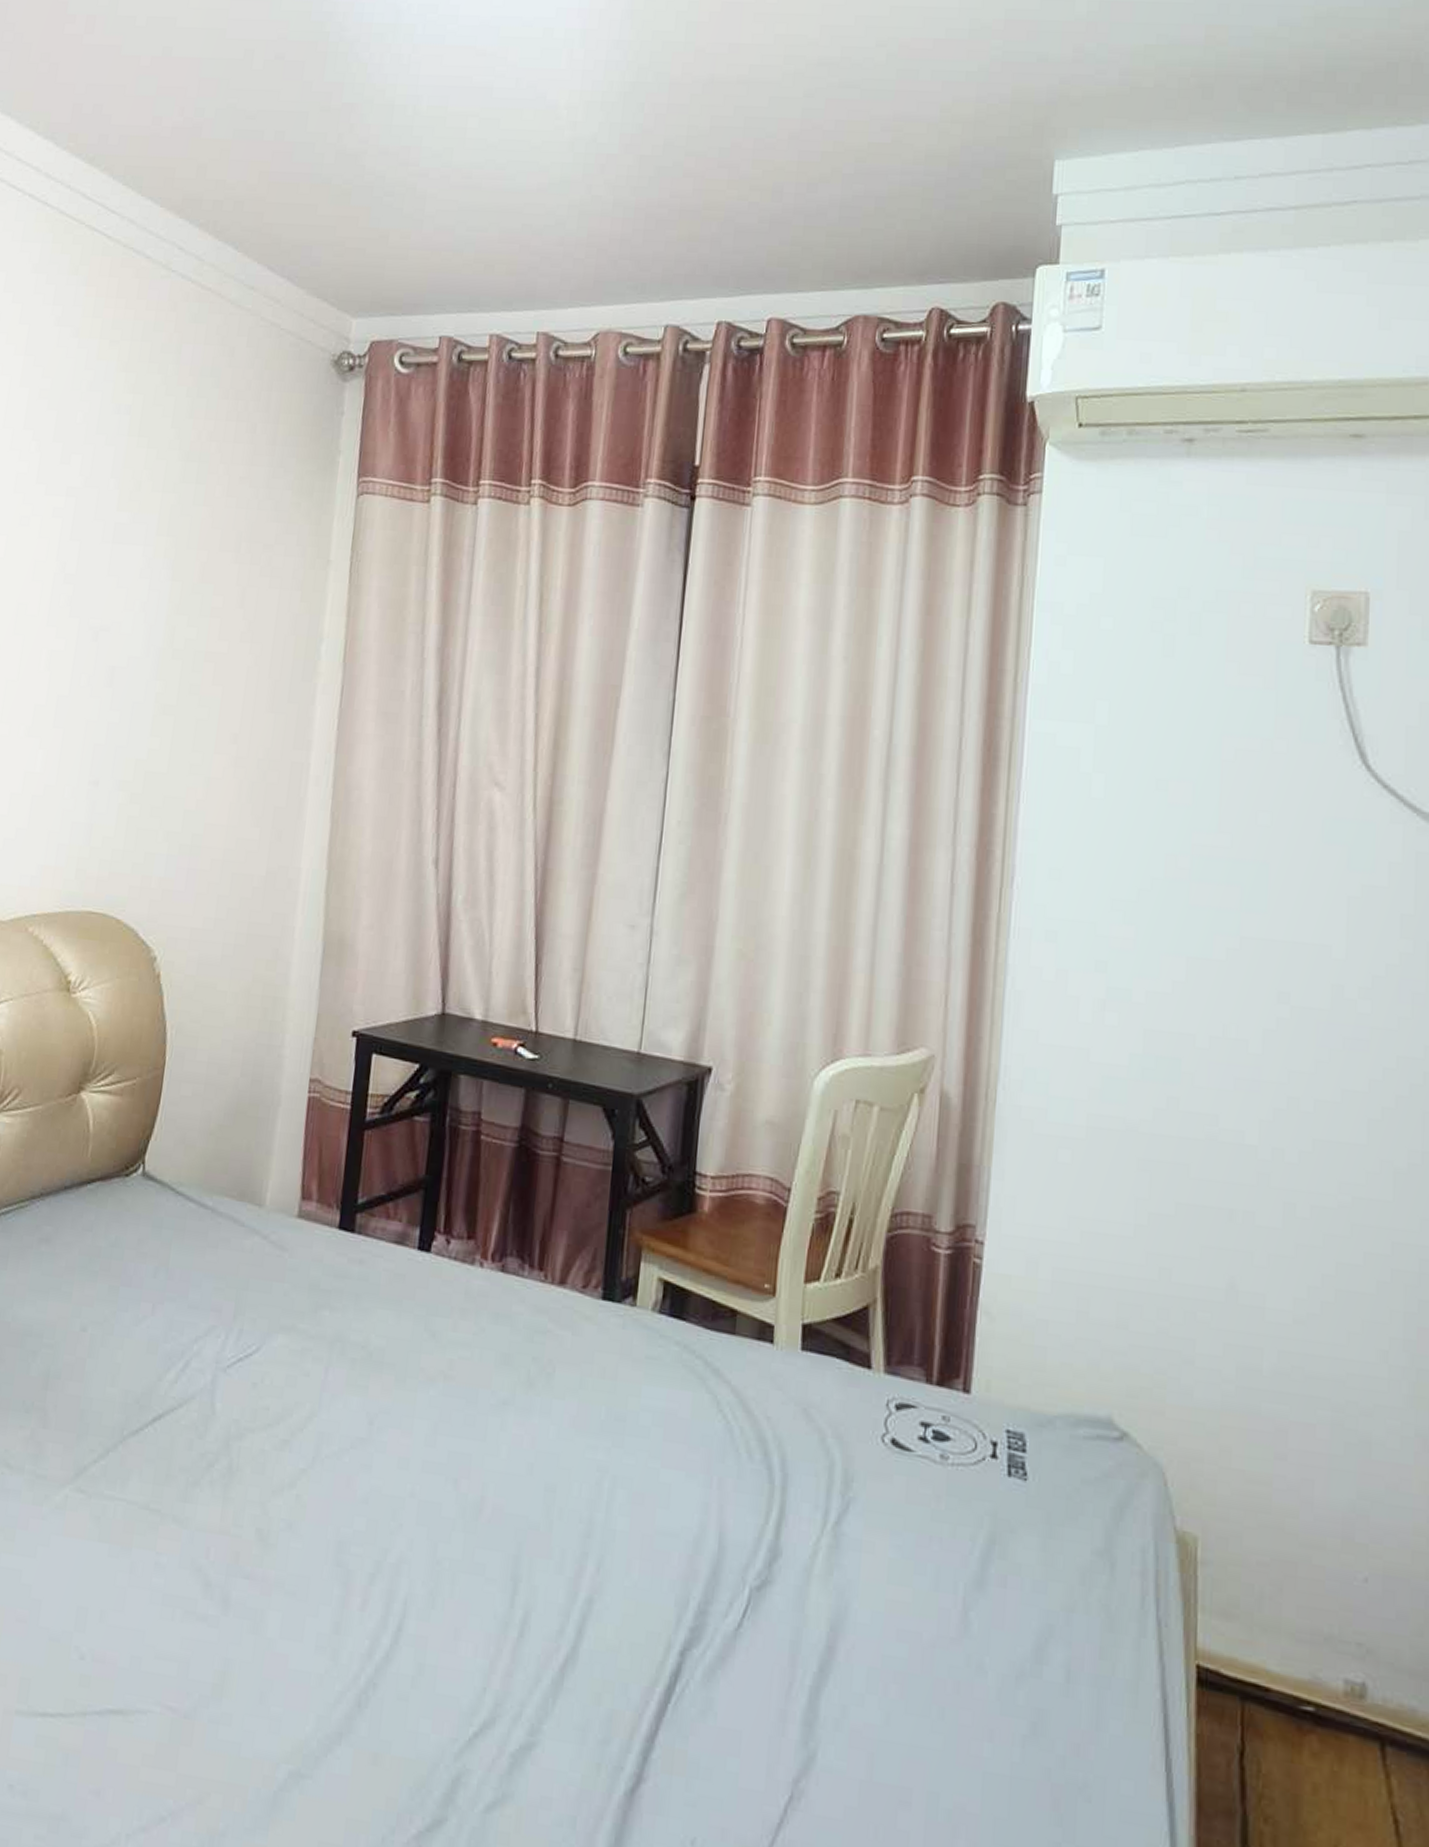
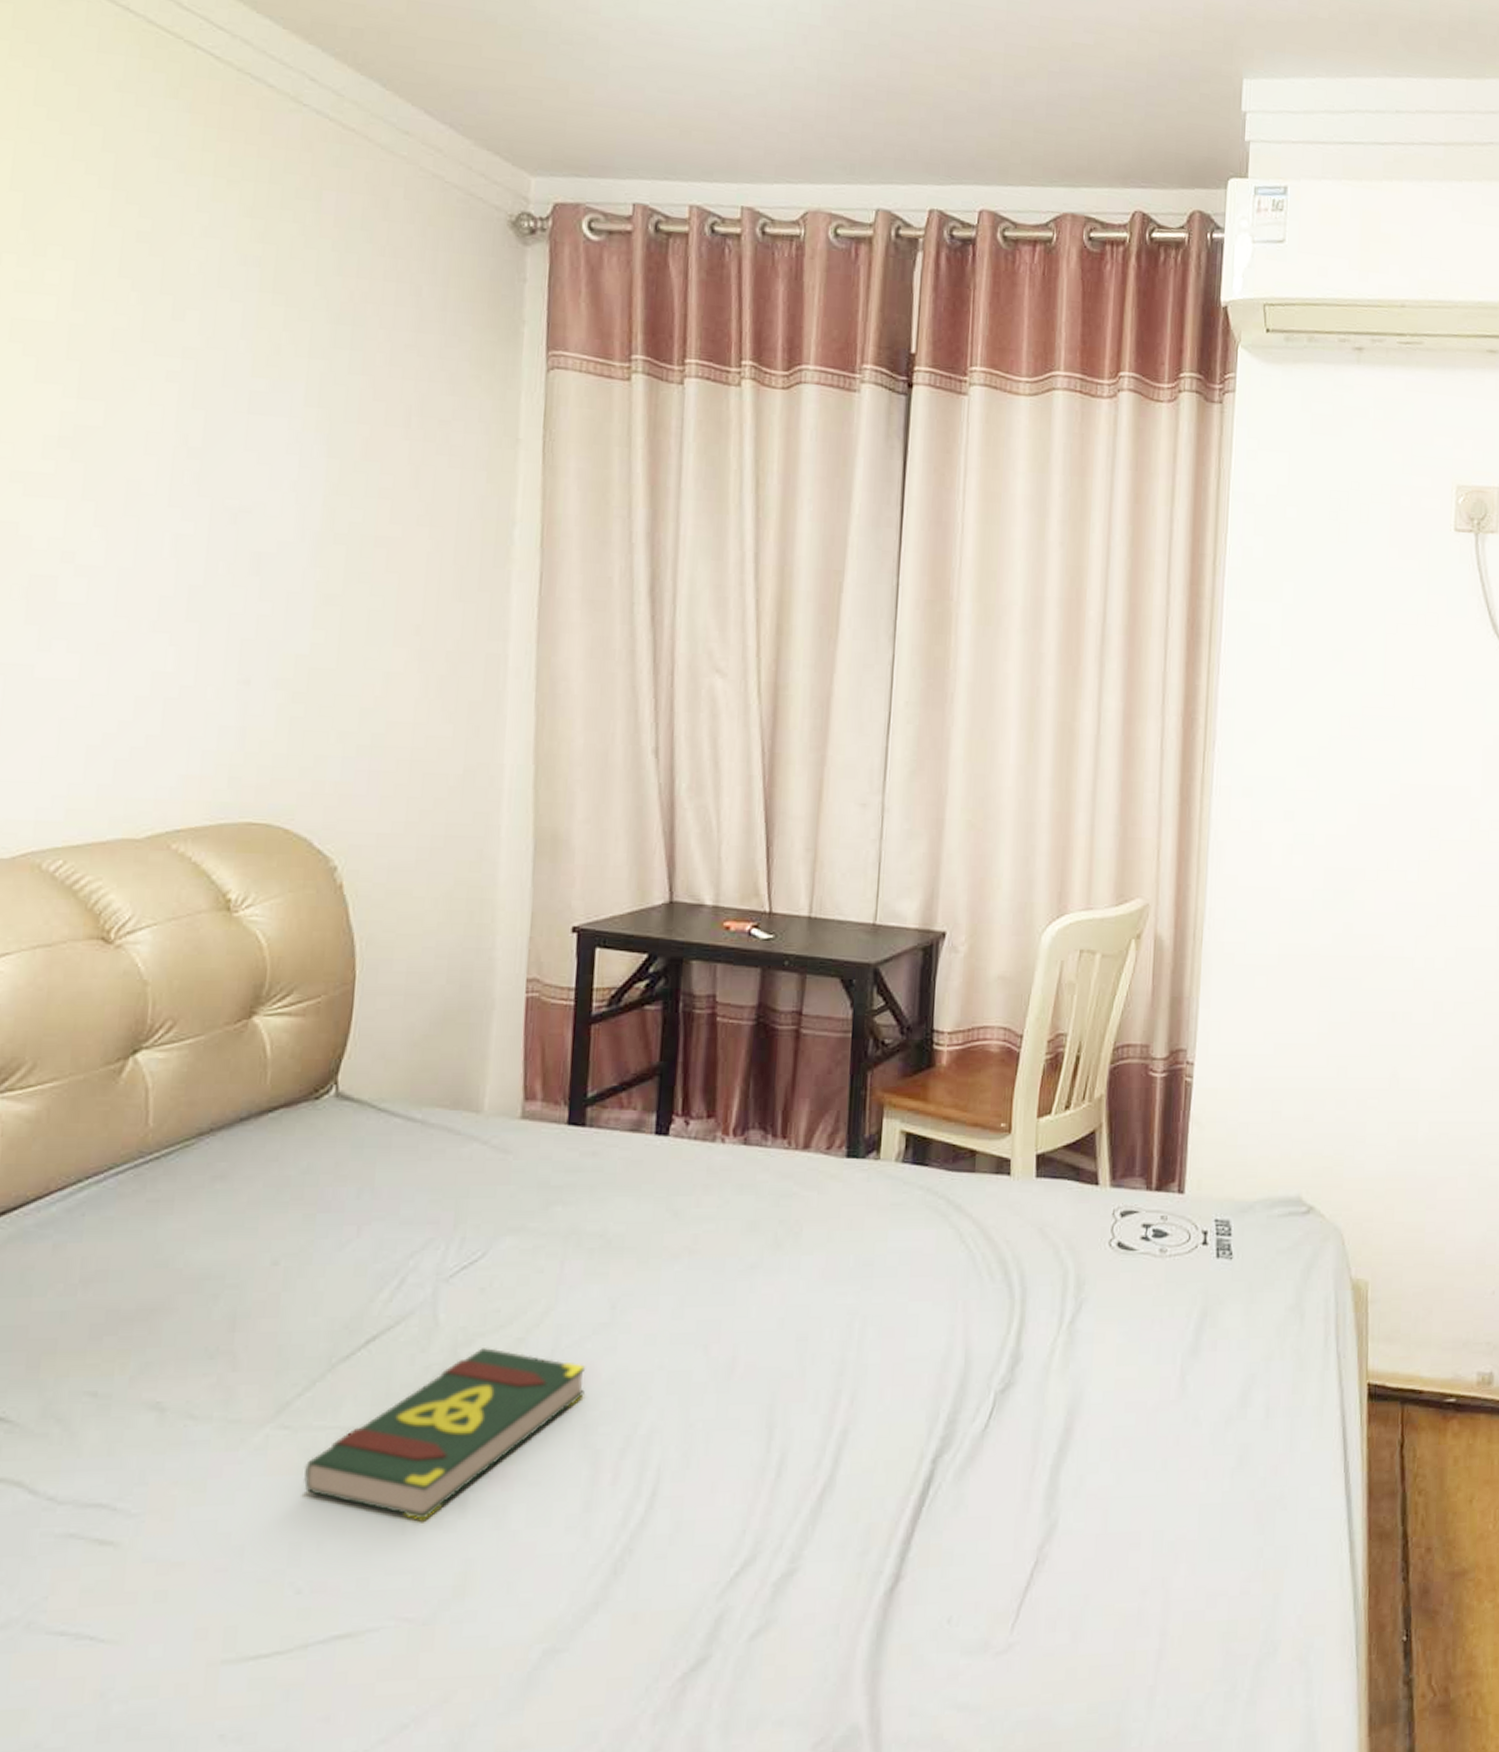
book: none [93,1444,343,1611] -> present [304,1348,586,1522]

